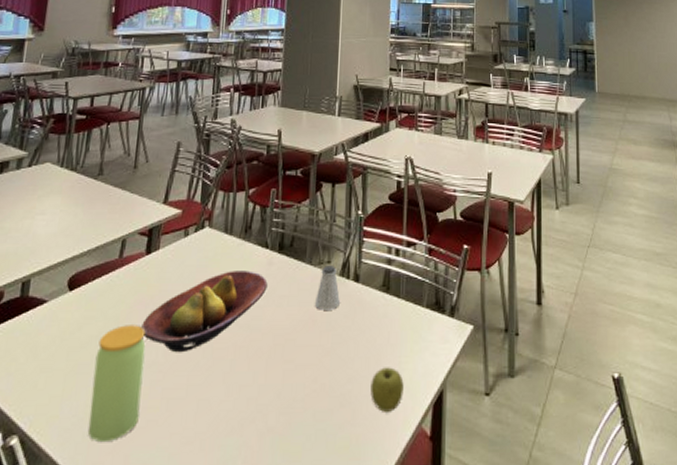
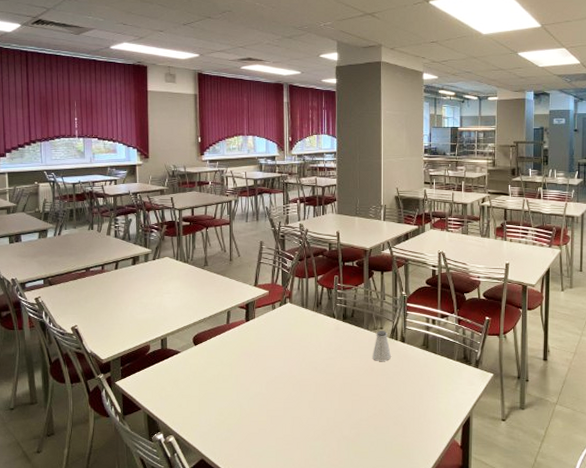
jar: present [87,325,146,443] -> none [219,368,253,442]
fruit bowl: present [141,271,268,353] -> none [248,333,336,388]
apple: present [370,367,404,412] -> none [416,400,441,429]

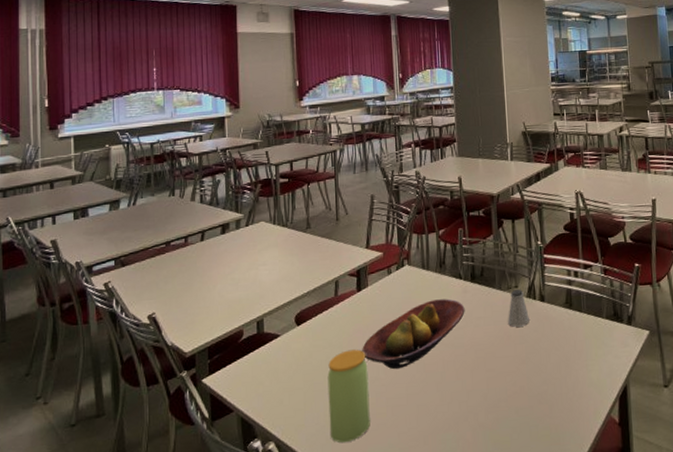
jar: none [219,368,253,442] -> present [327,349,370,444]
fruit bowl: none [248,333,336,388] -> present [362,299,465,370]

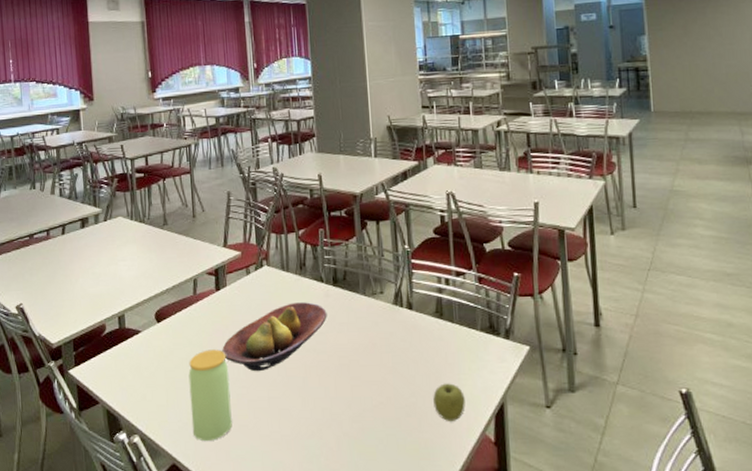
saltshaker: present [508,289,529,327] -> none [373,296,396,335]
apple: none [563,369,593,406] -> present [433,383,466,421]

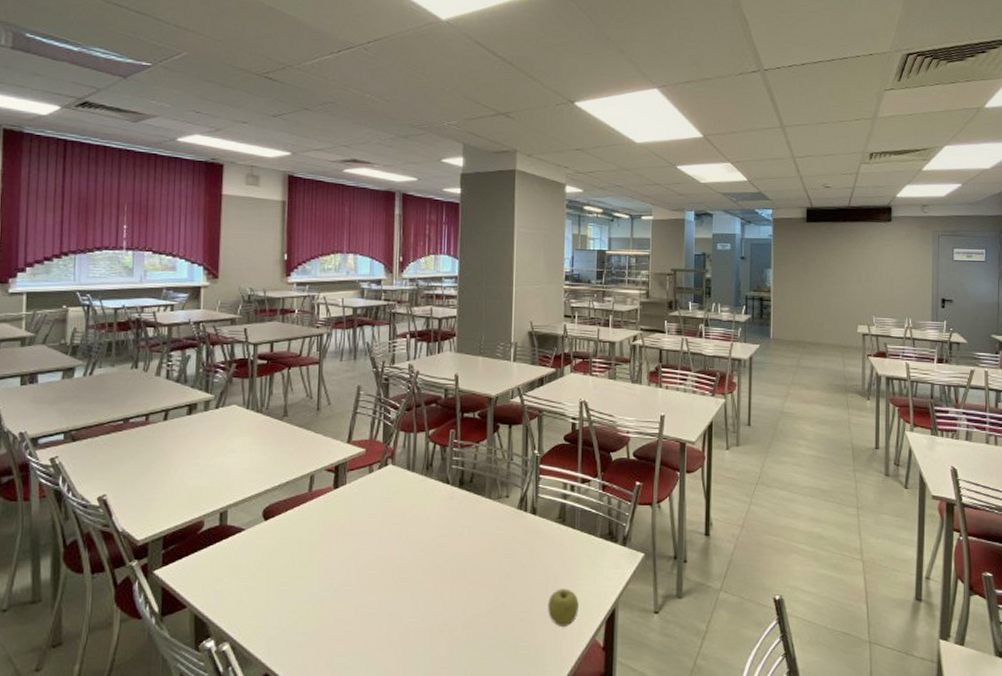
jar: present [188,349,232,442] -> none [291,550,339,649]
fruit bowl: present [222,302,327,372] -> none [334,504,450,575]

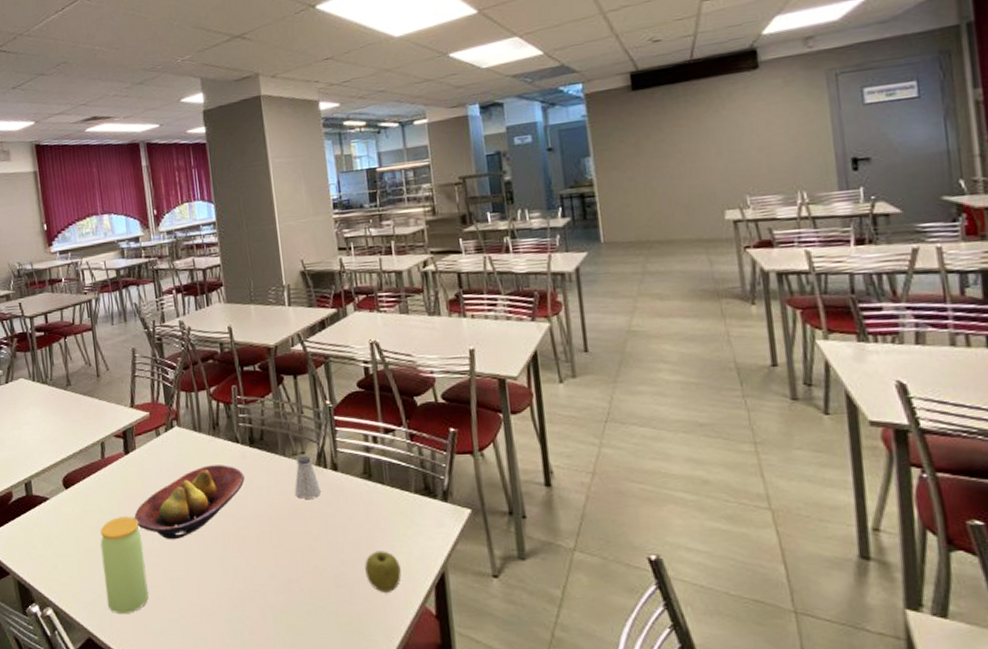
jar: none [291,550,339,649] -> present [100,516,149,615]
fruit bowl: none [334,504,450,575] -> present [134,464,245,540]
saltshaker: none [495,500,518,539] -> present [294,456,321,499]

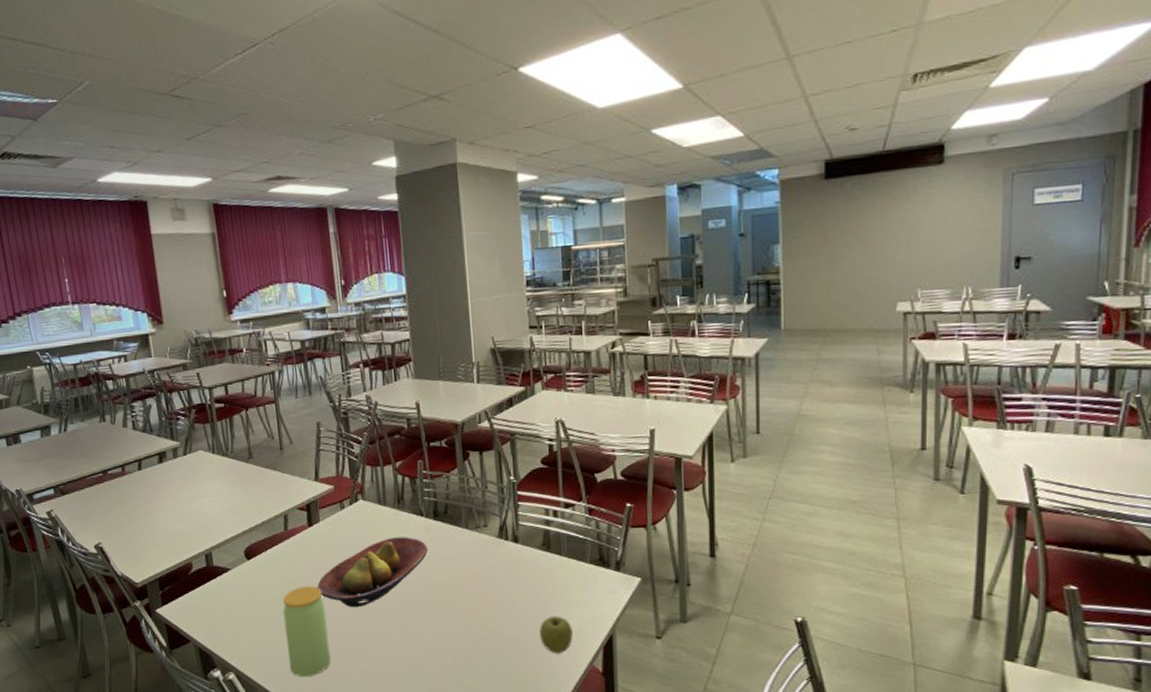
saltshaker: present [294,456,321,499] -> none [476,529,501,569]

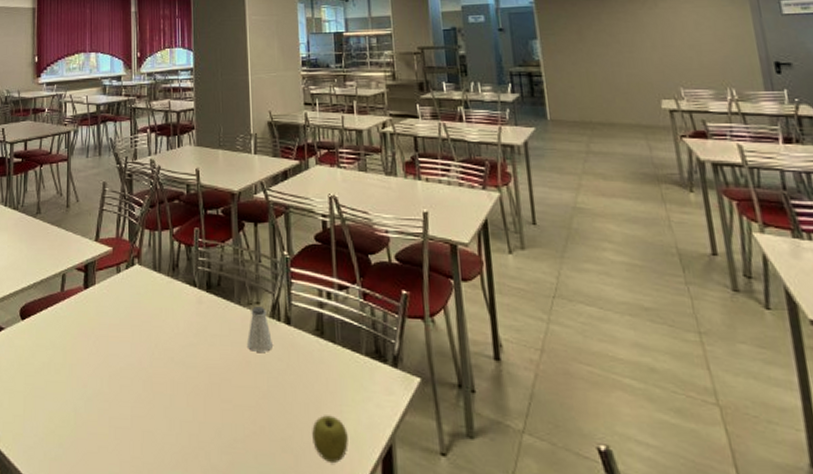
jar: present [283,586,331,678] -> none [48,354,91,463]
fruit bowl: present [317,537,428,608] -> none [86,308,199,385]
saltshaker: none [476,529,501,569] -> present [247,306,273,352]

